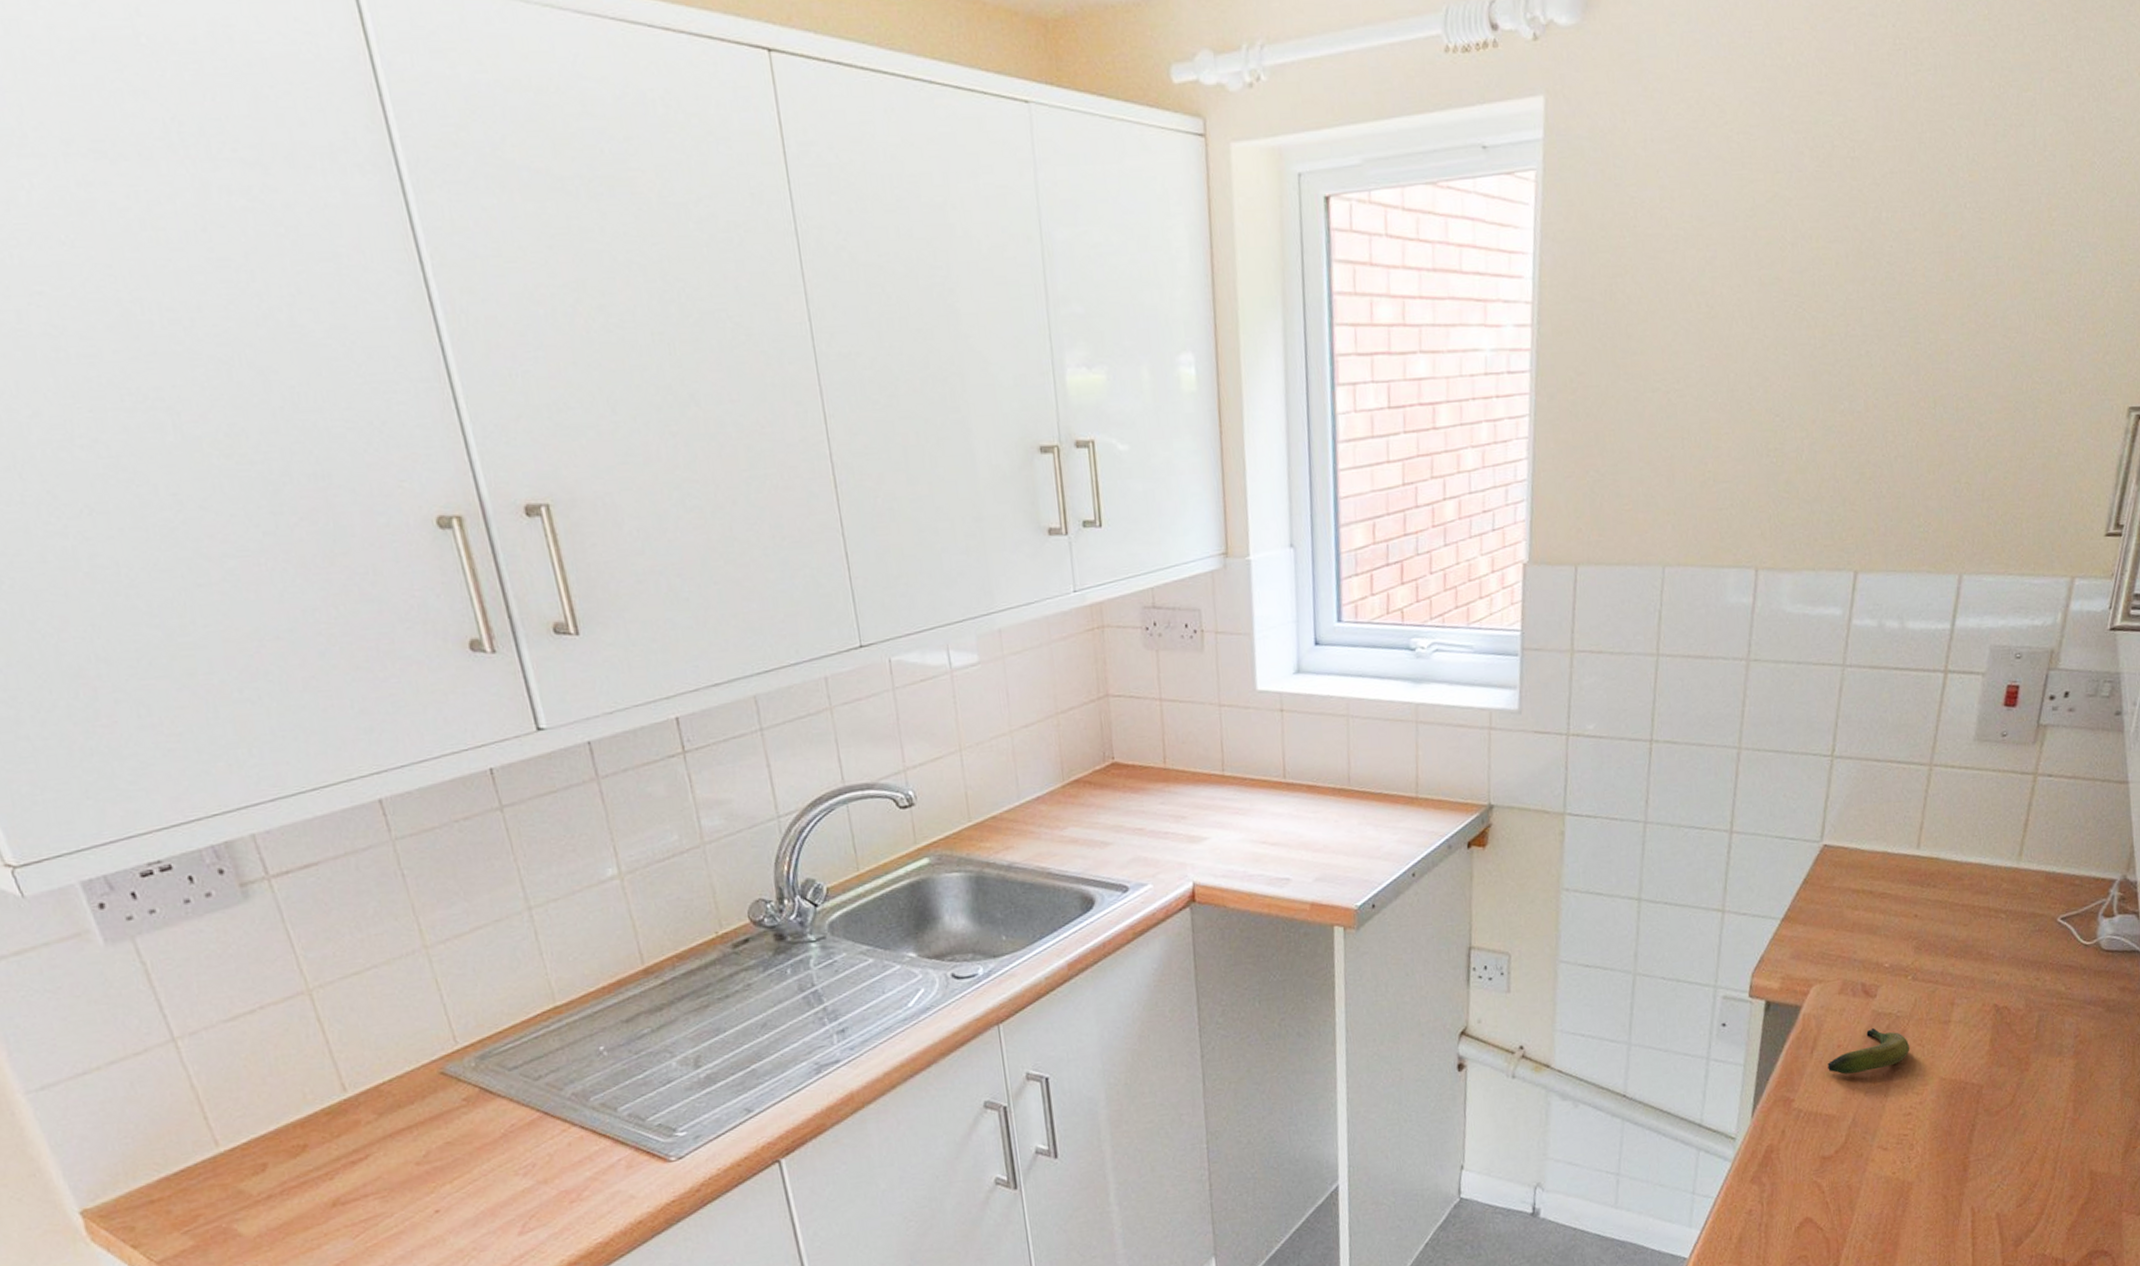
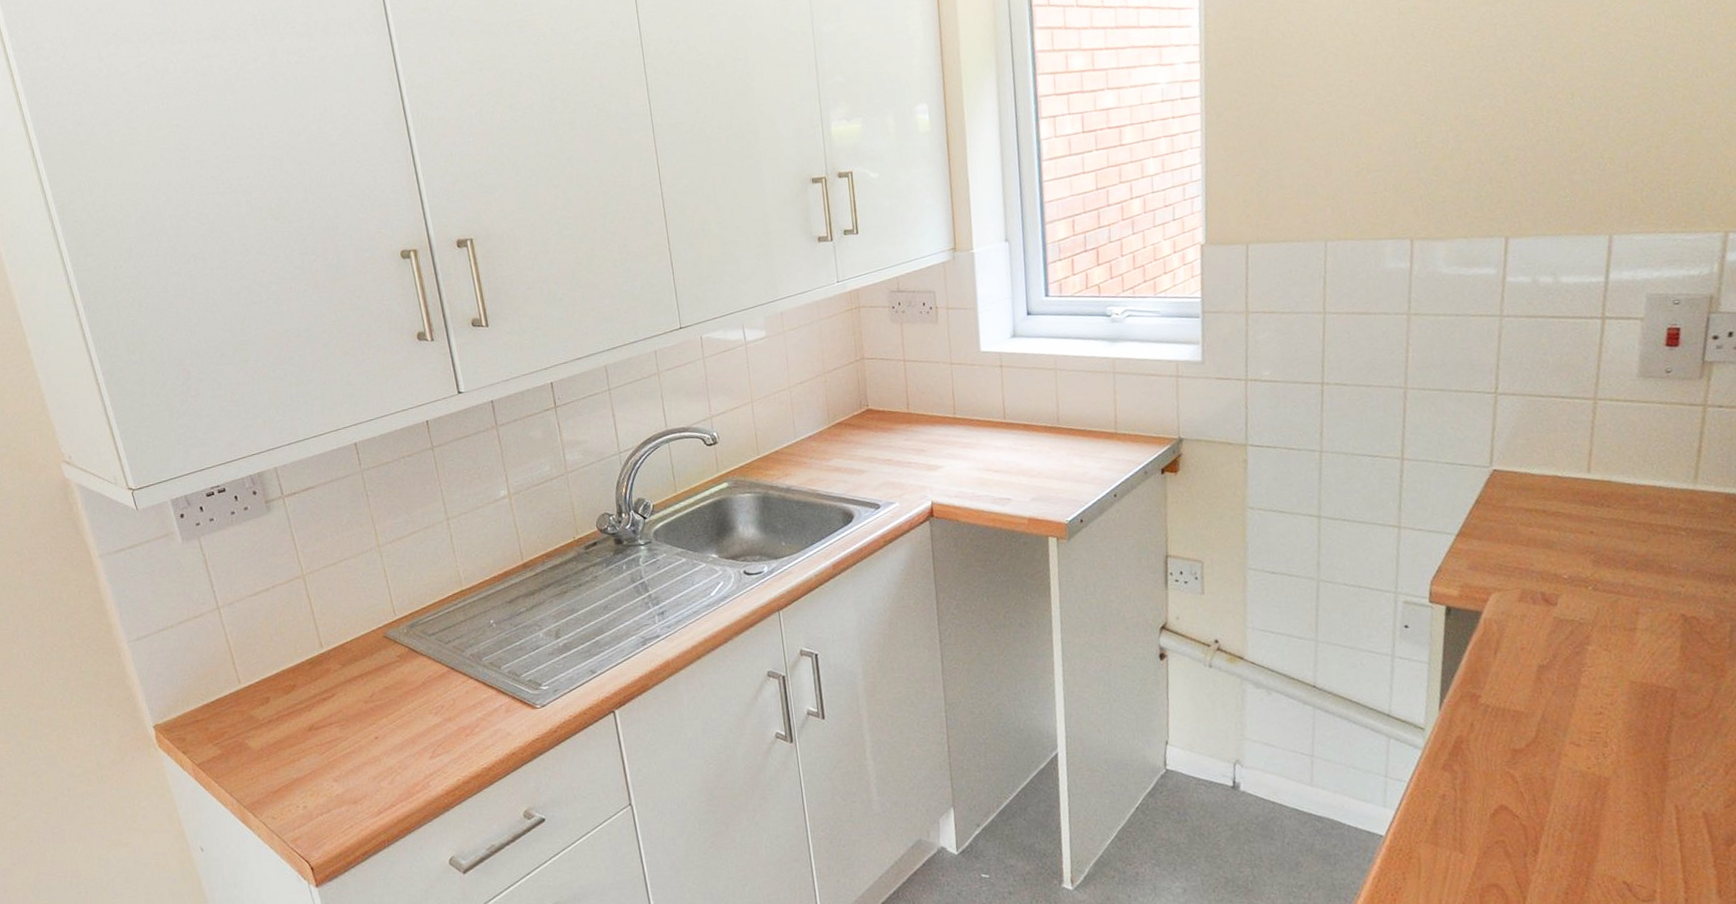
banana: present [1828,1027,1910,1075] -> none [1512,632,1596,675]

